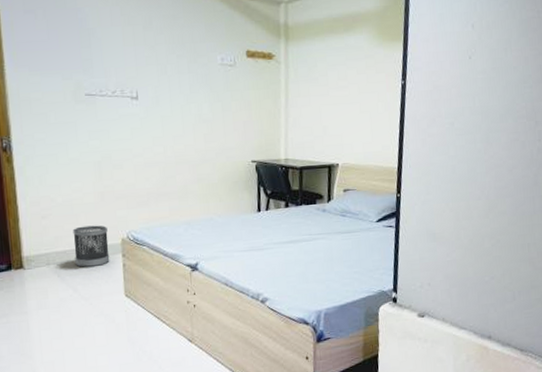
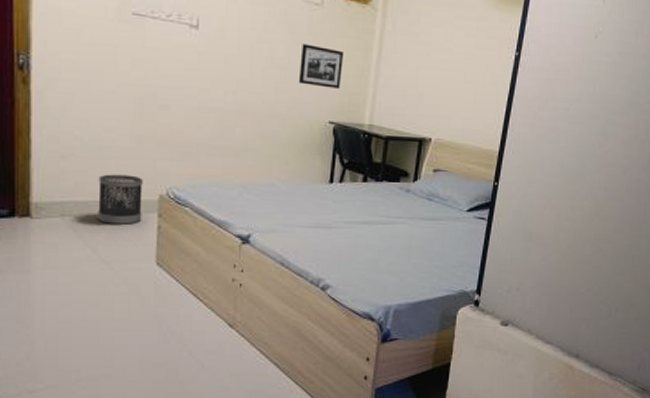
picture frame: none [222,99,258,133] -> present [298,44,344,89]

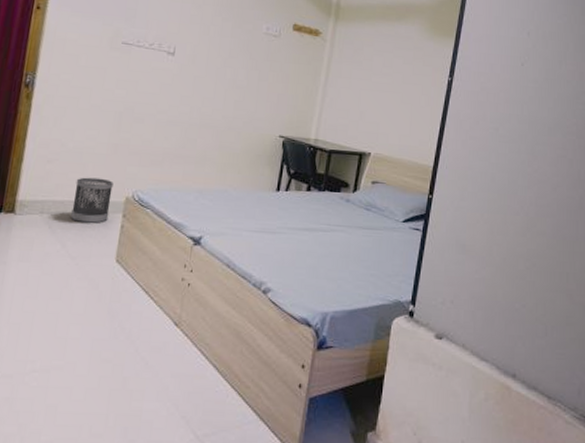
picture frame: present [298,44,344,89] -> none [254,68,296,107]

